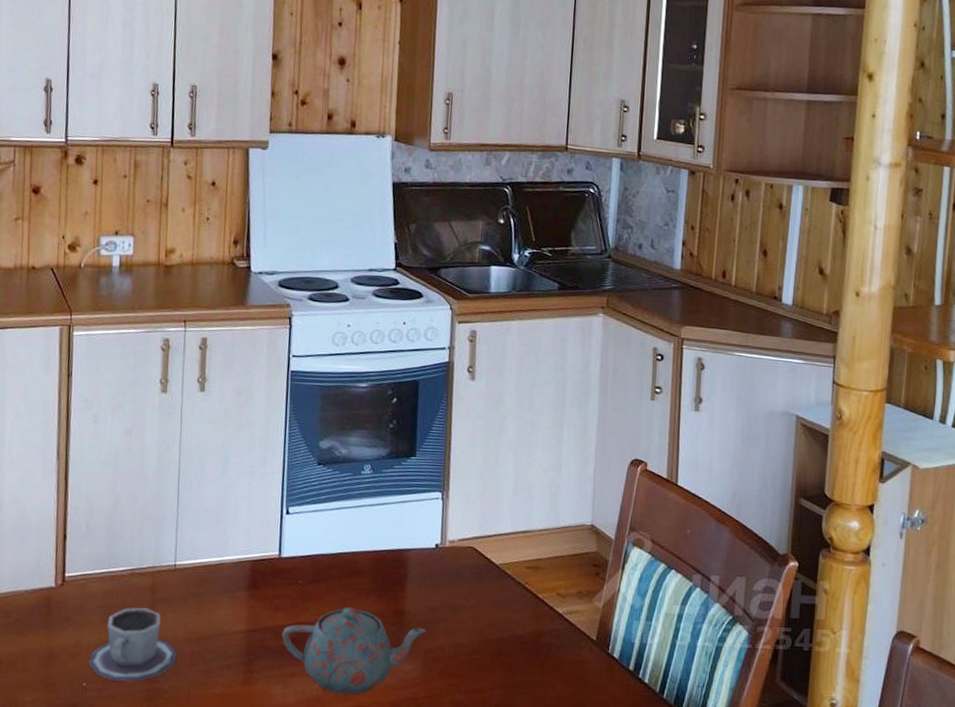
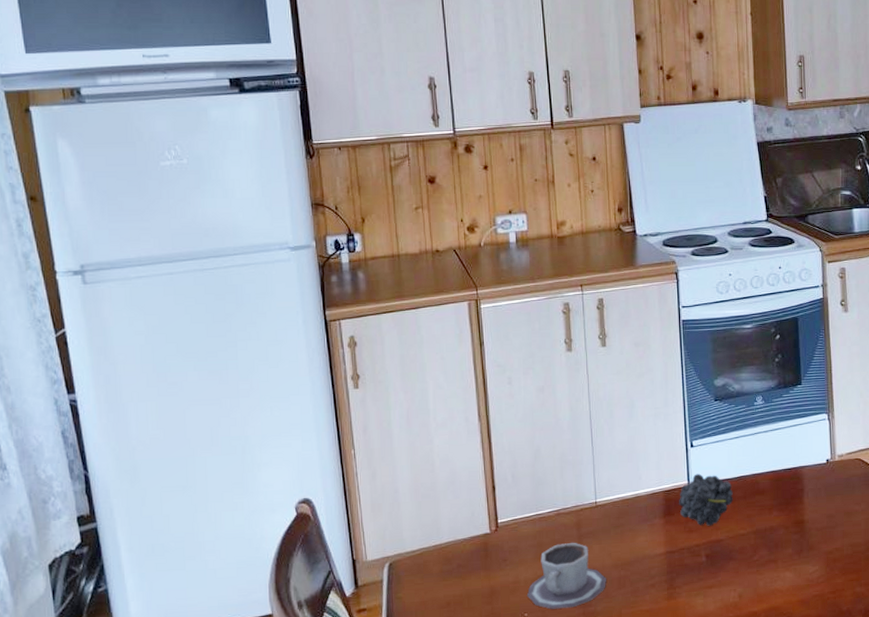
fruit: none [267,544,328,606] -> present [679,473,733,526]
teapot: present [282,607,427,695] -> none [698,522,825,599]

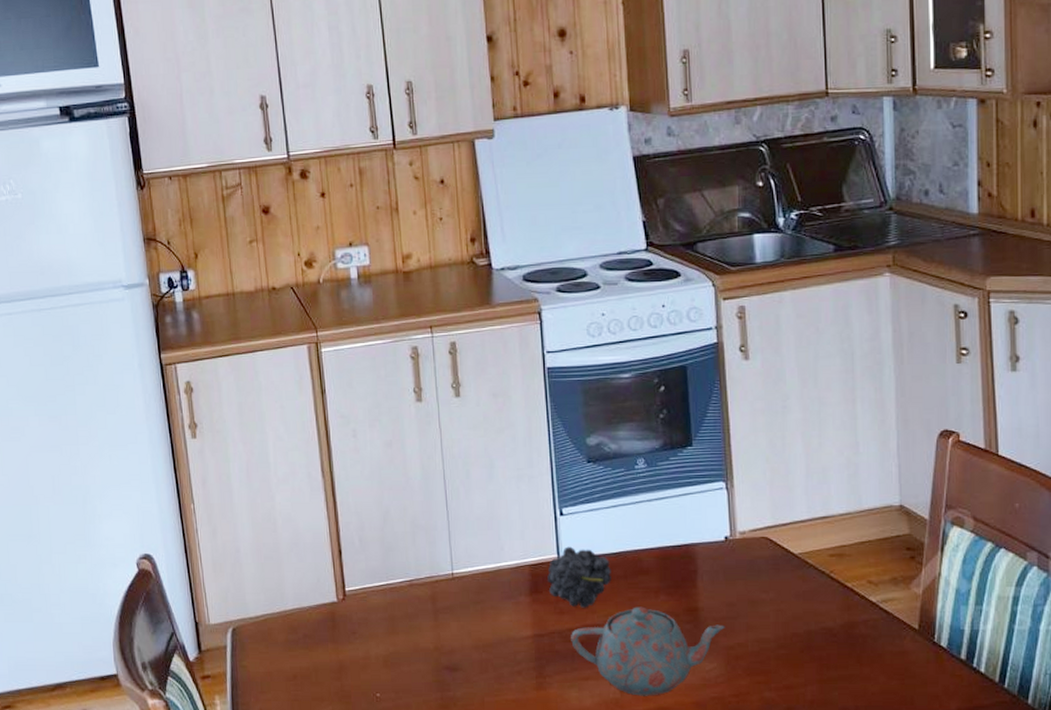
cup: present [526,542,607,609] -> none [378,617,467,691]
teapot: none [698,522,825,599] -> present [571,606,725,696]

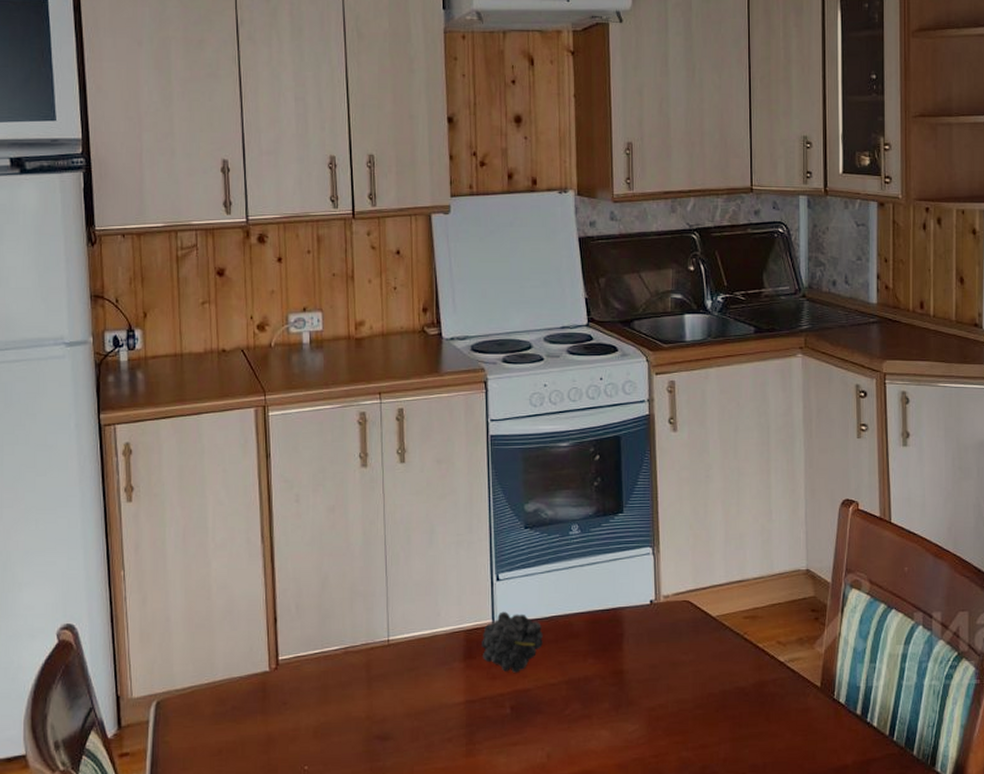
teapot: present [571,606,725,696] -> none [502,670,648,760]

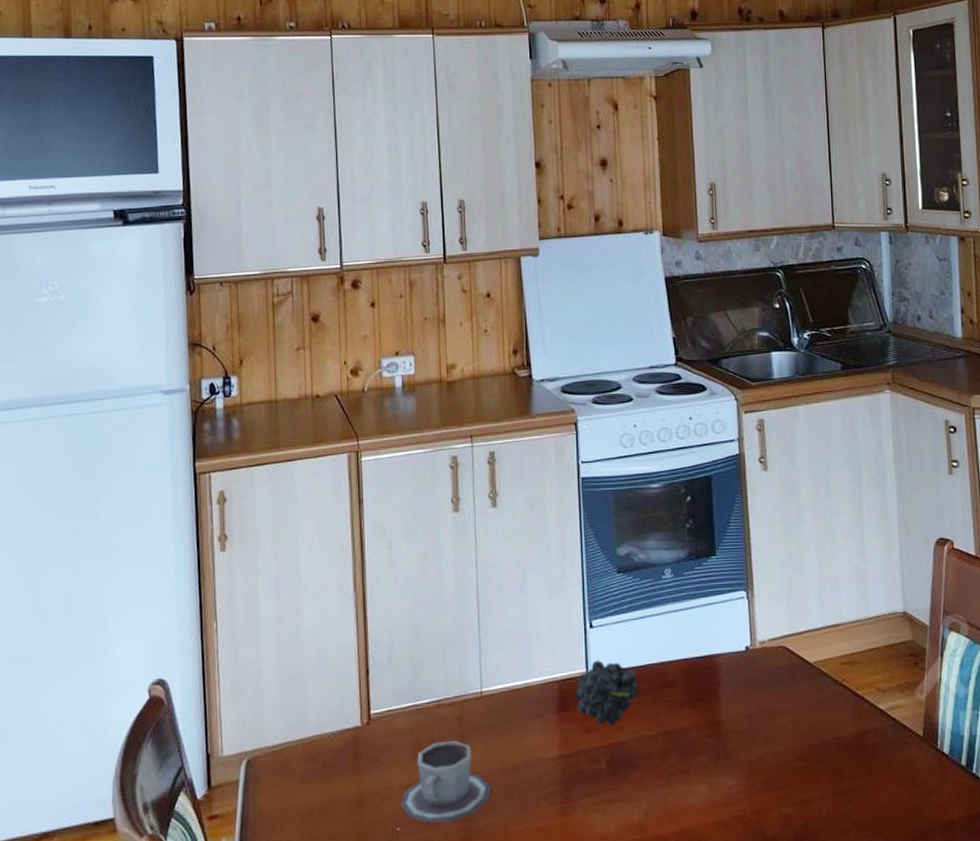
cup: none [307,685,399,763] -> present [399,740,492,823]

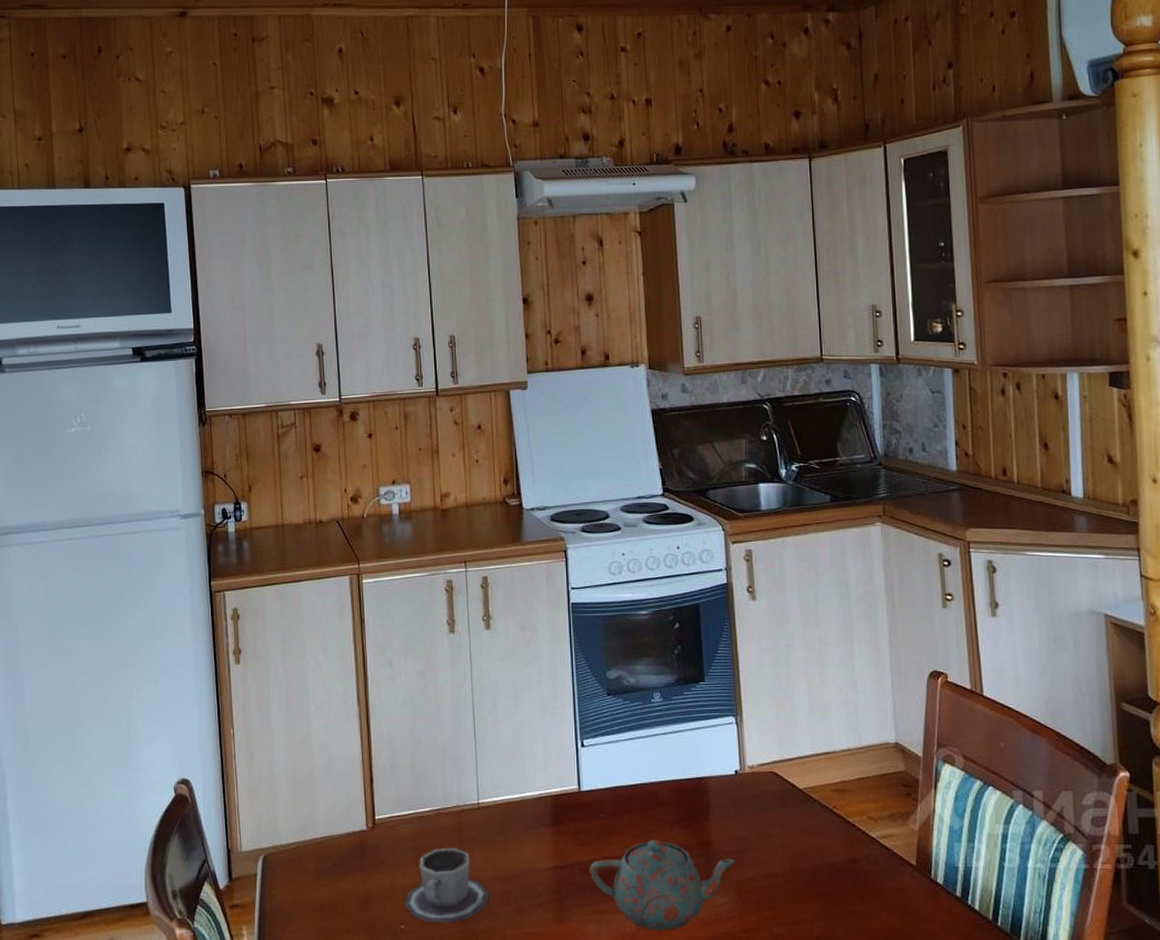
fruit: present [576,660,638,725] -> none [568,778,629,840]
teapot: none [597,721,746,818] -> present [590,839,736,931]

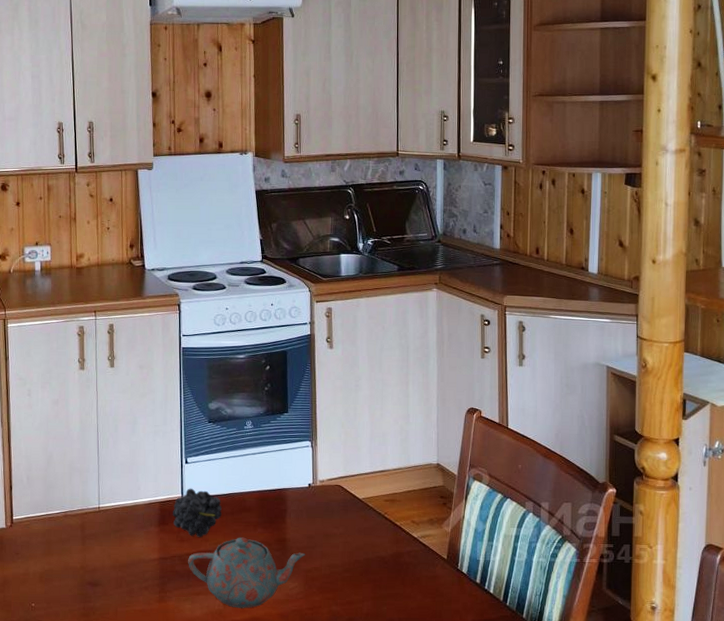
cup: present [403,847,490,923] -> none [34,542,106,602]
fruit: none [568,778,629,840] -> present [173,488,222,537]

